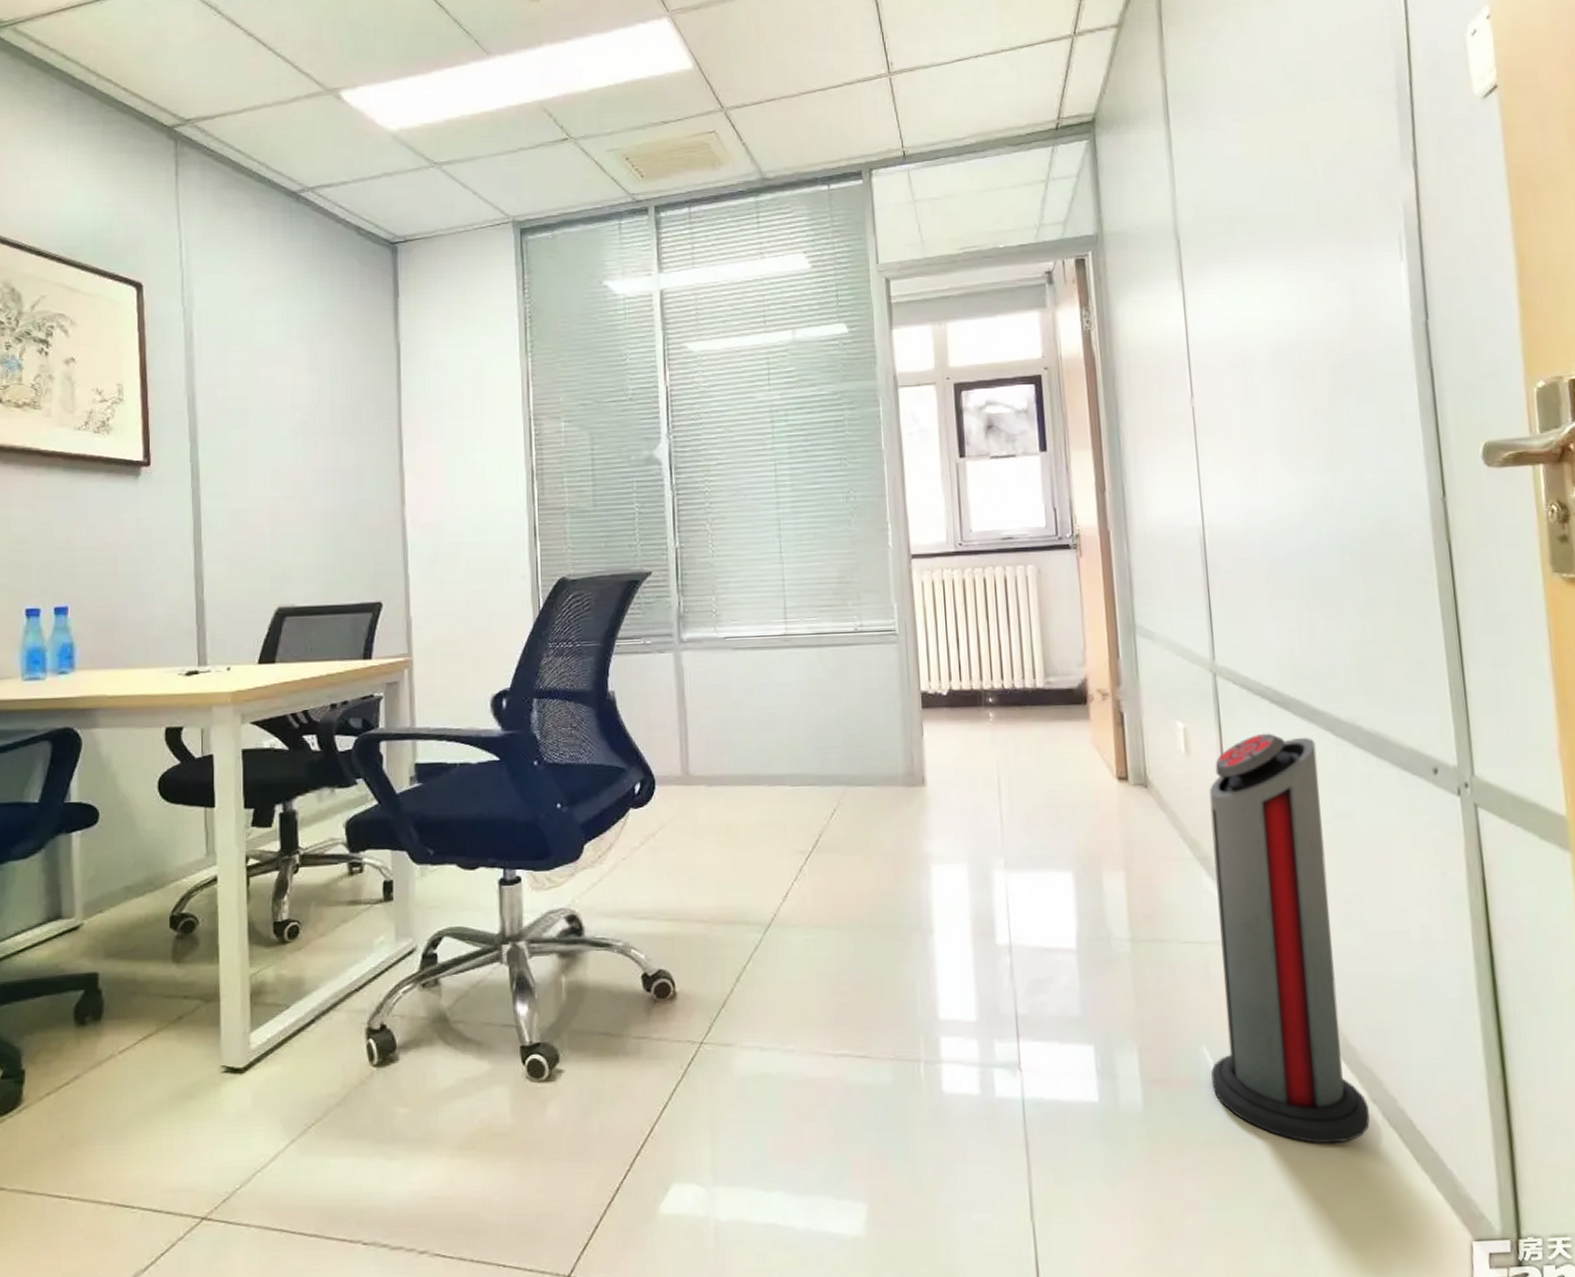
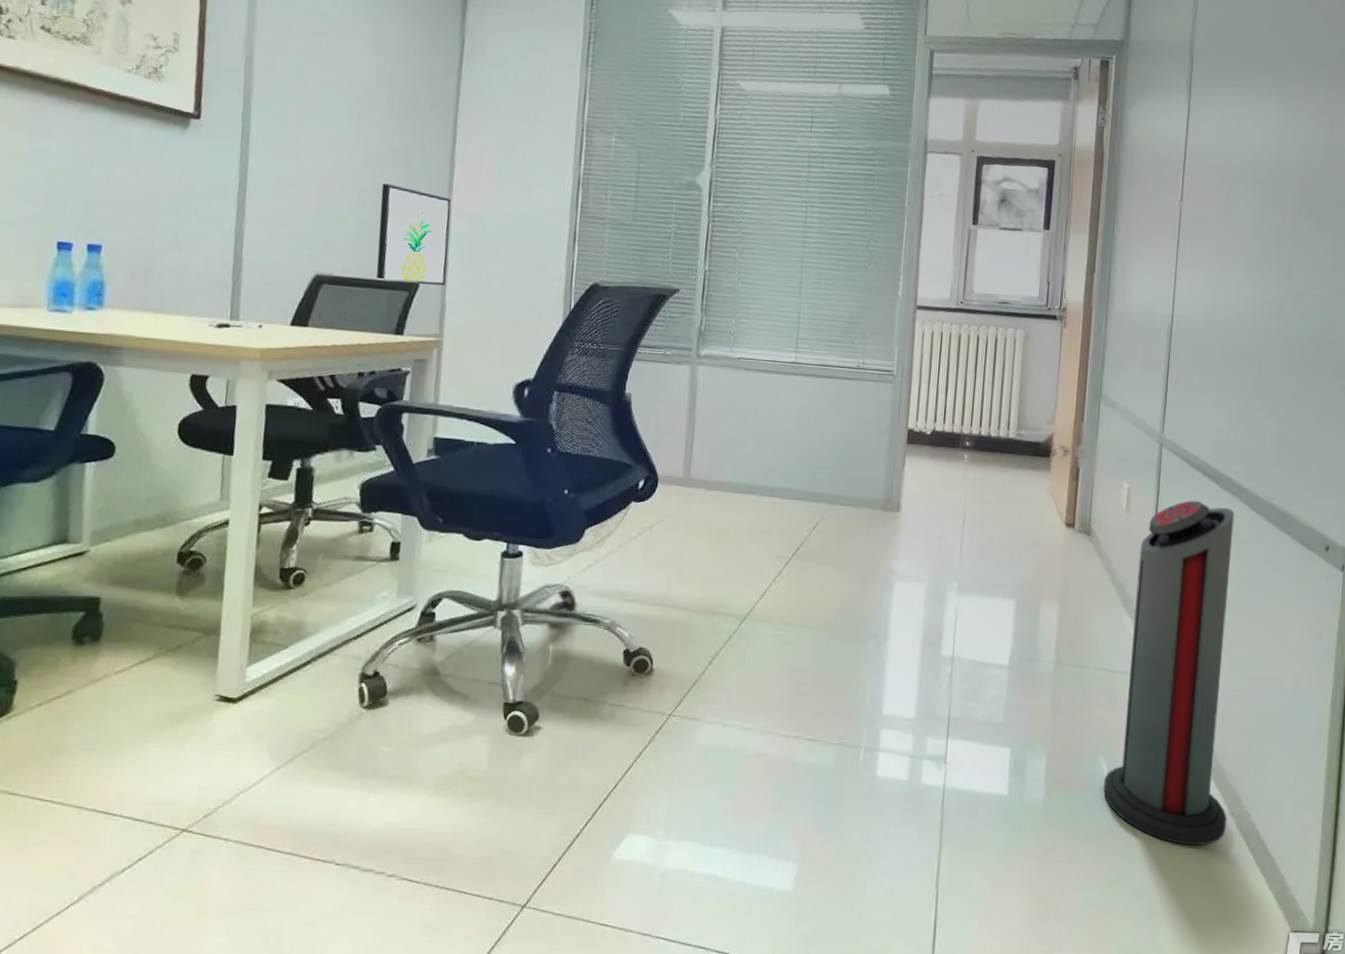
wall art: none [334,504,409,604] -> present [376,184,452,286]

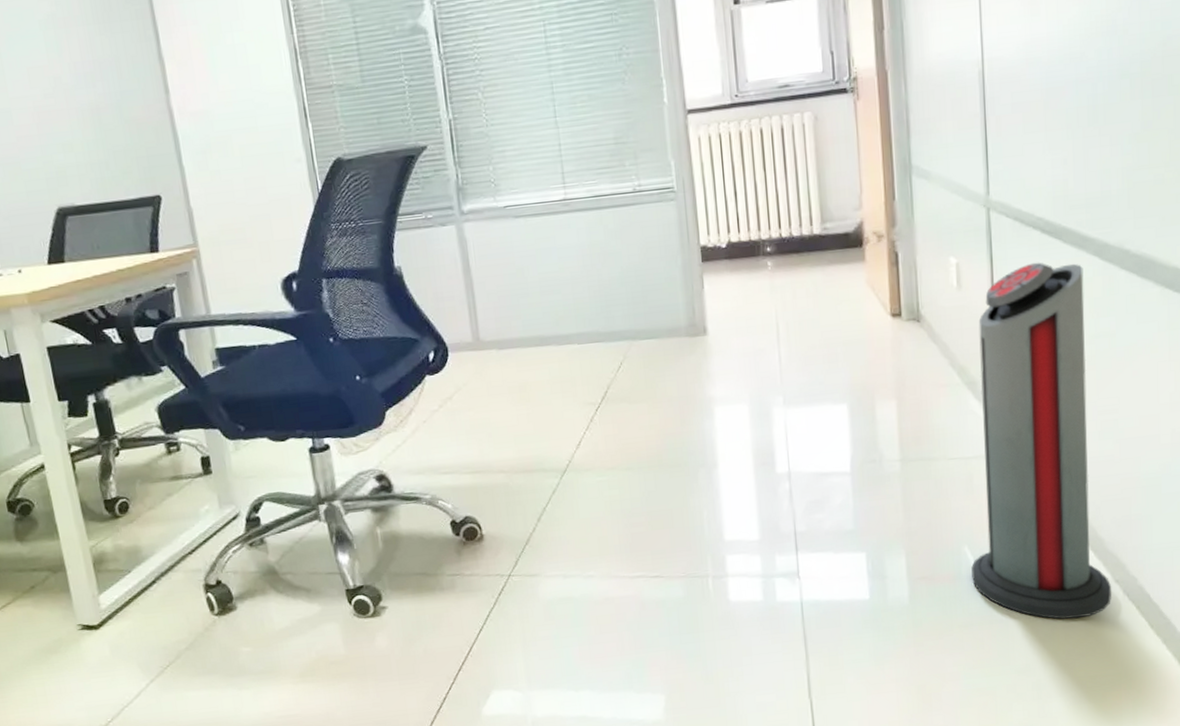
wall art: present [376,184,452,286] -> none [97,97,188,199]

